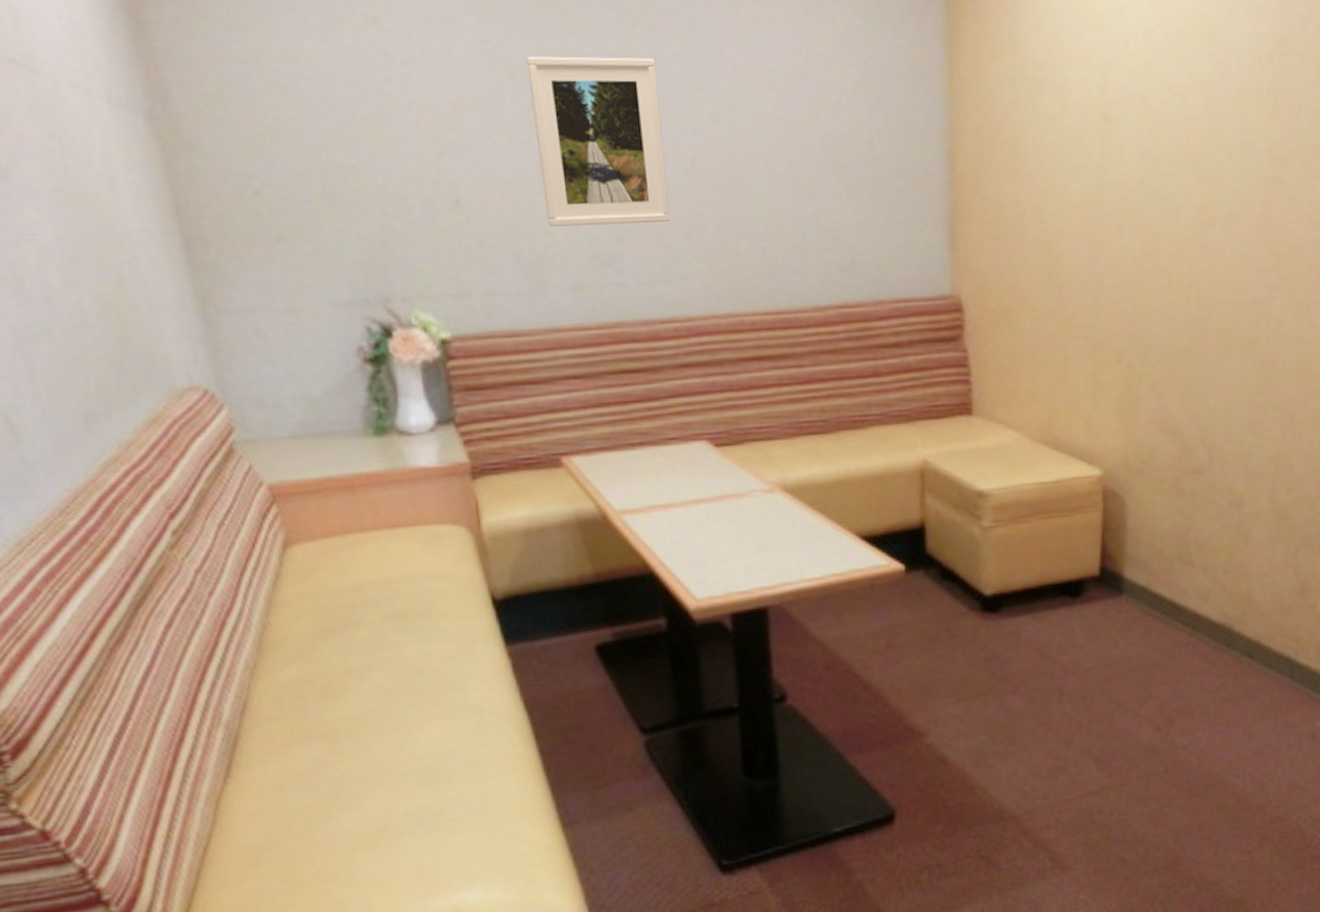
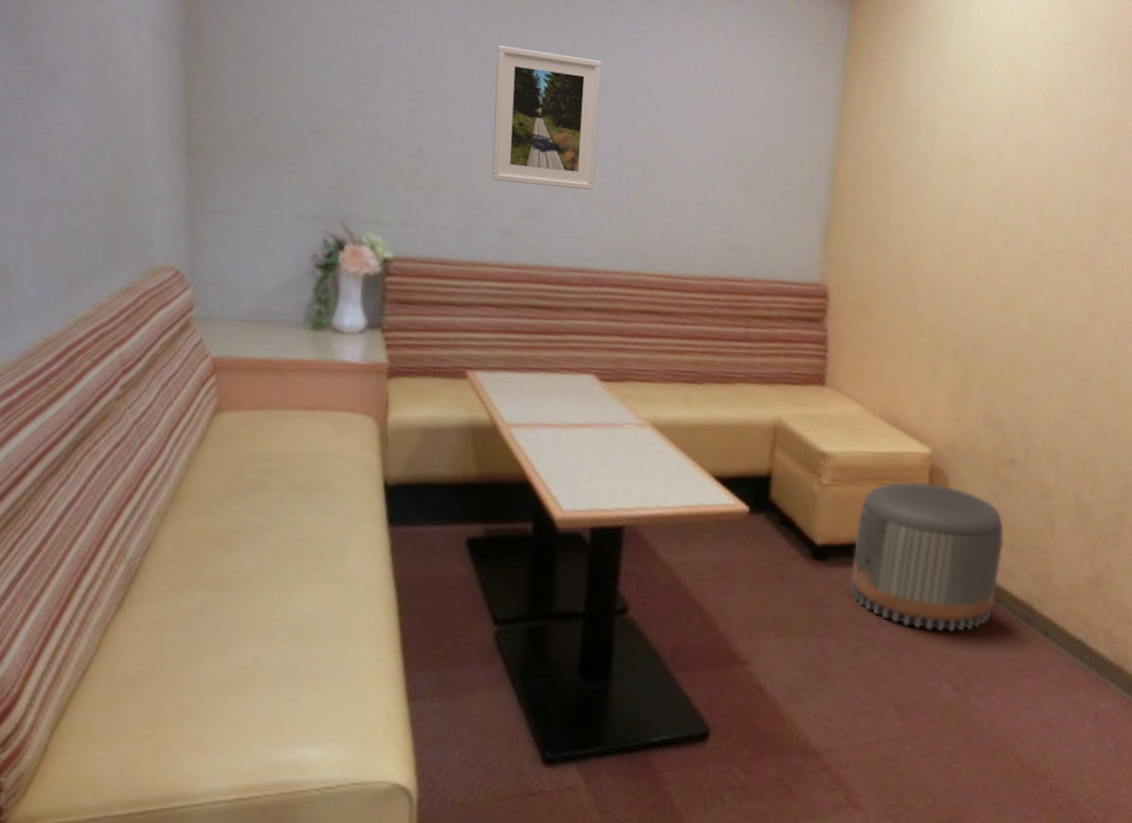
pouf: none [1027,508,1194,671] -> present [849,482,1004,632]

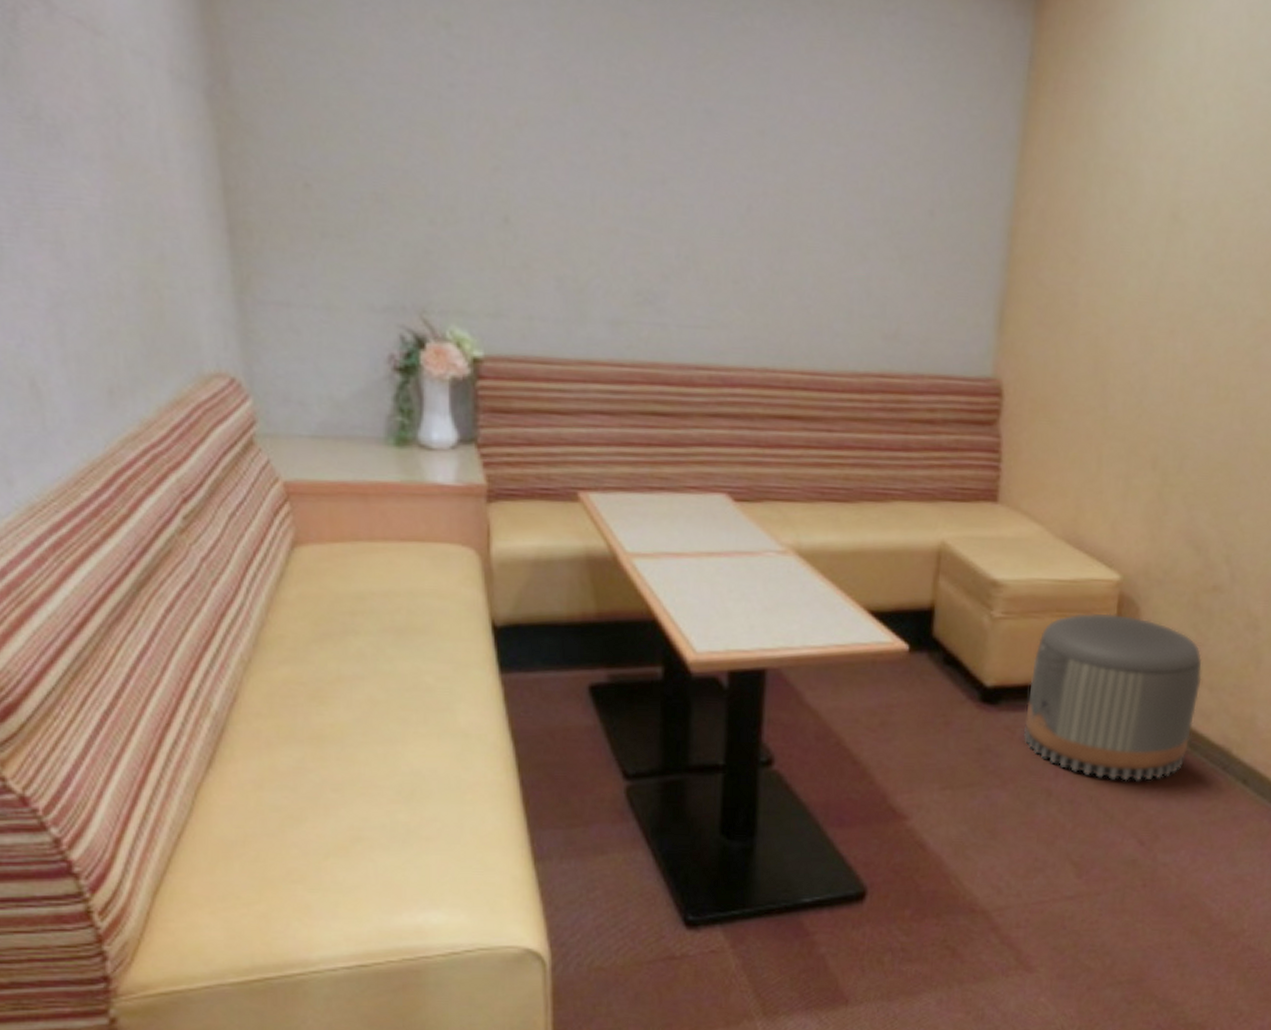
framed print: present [491,46,602,190] -> none [593,81,724,267]

